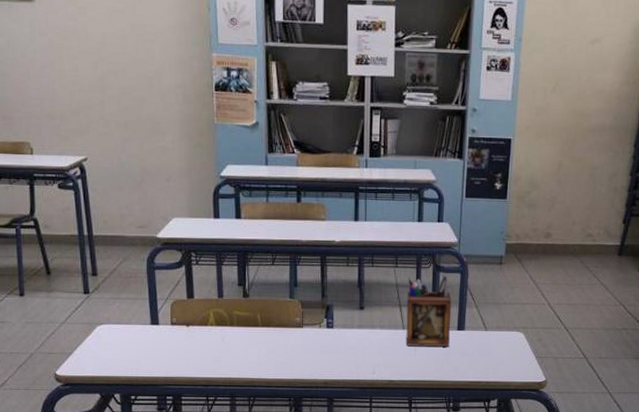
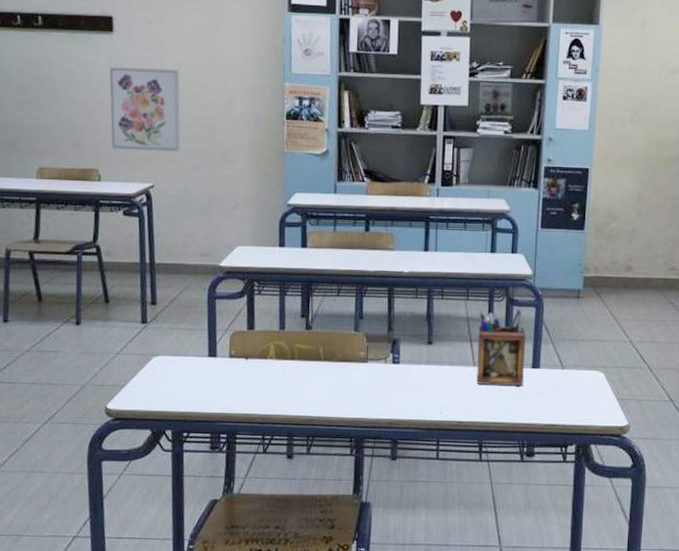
wall art: none [33,36,111,124] -> present [109,67,181,152]

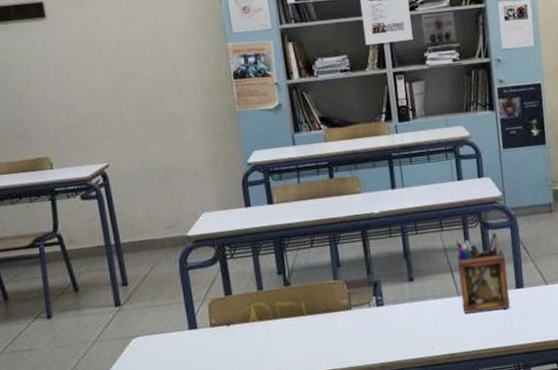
wall art: present [109,67,181,152] -> none [46,45,131,135]

